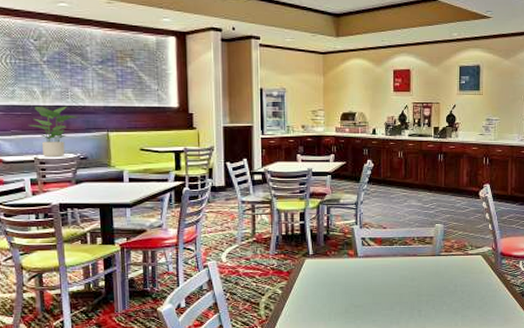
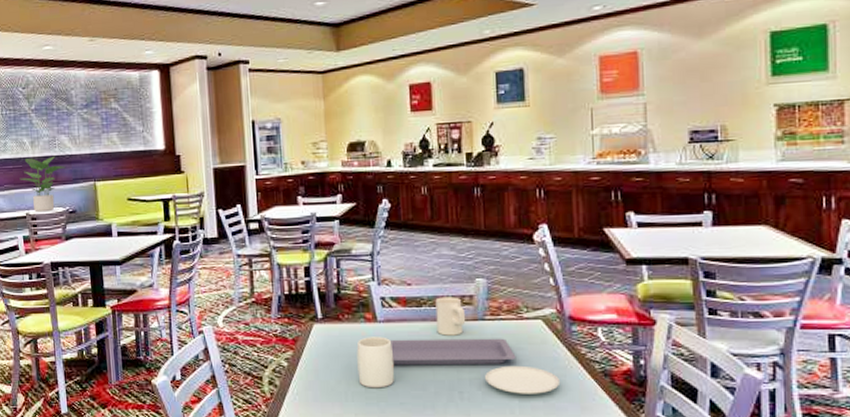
mug: none [340,269,370,310] -> present [356,336,395,388]
serving tray: none [368,269,462,291] -> present [390,338,516,365]
cup: none [404,238,427,268] -> present [435,297,466,336]
plate: none [438,289,492,311] -> present [485,365,561,394]

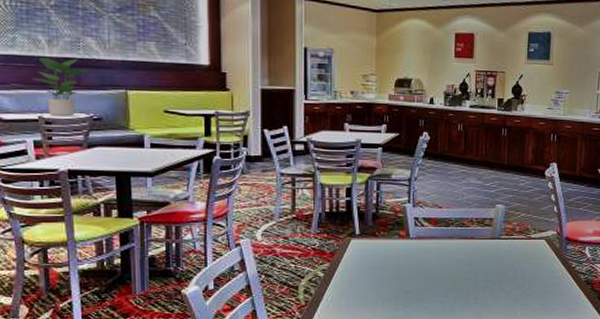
mug: present [356,336,395,388] -> none [389,251,422,296]
serving tray: present [390,338,516,365] -> none [420,254,523,275]
cup: present [435,297,466,336] -> none [460,219,486,251]
plate: present [485,365,561,394] -> none [496,276,555,299]

